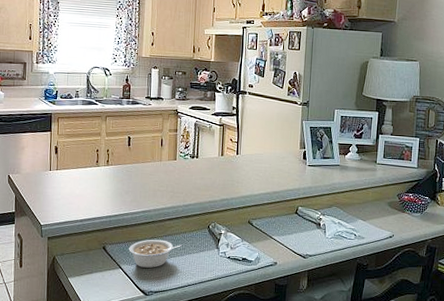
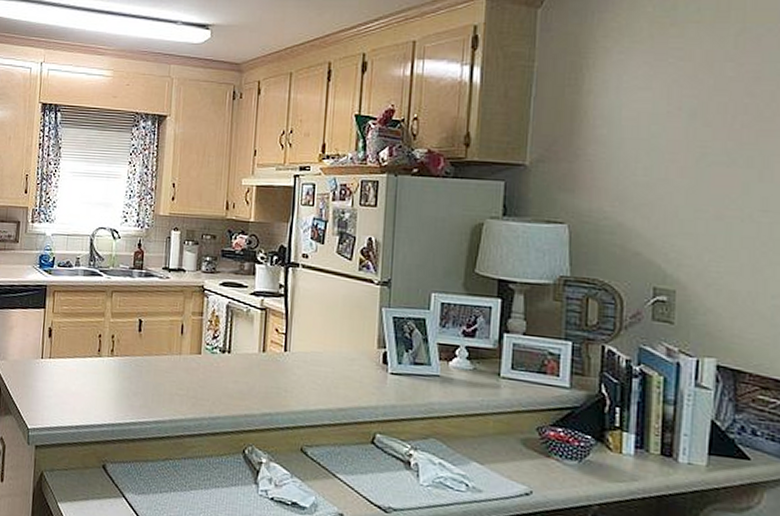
legume: present [129,239,182,268] -> none [135,461,207,502]

